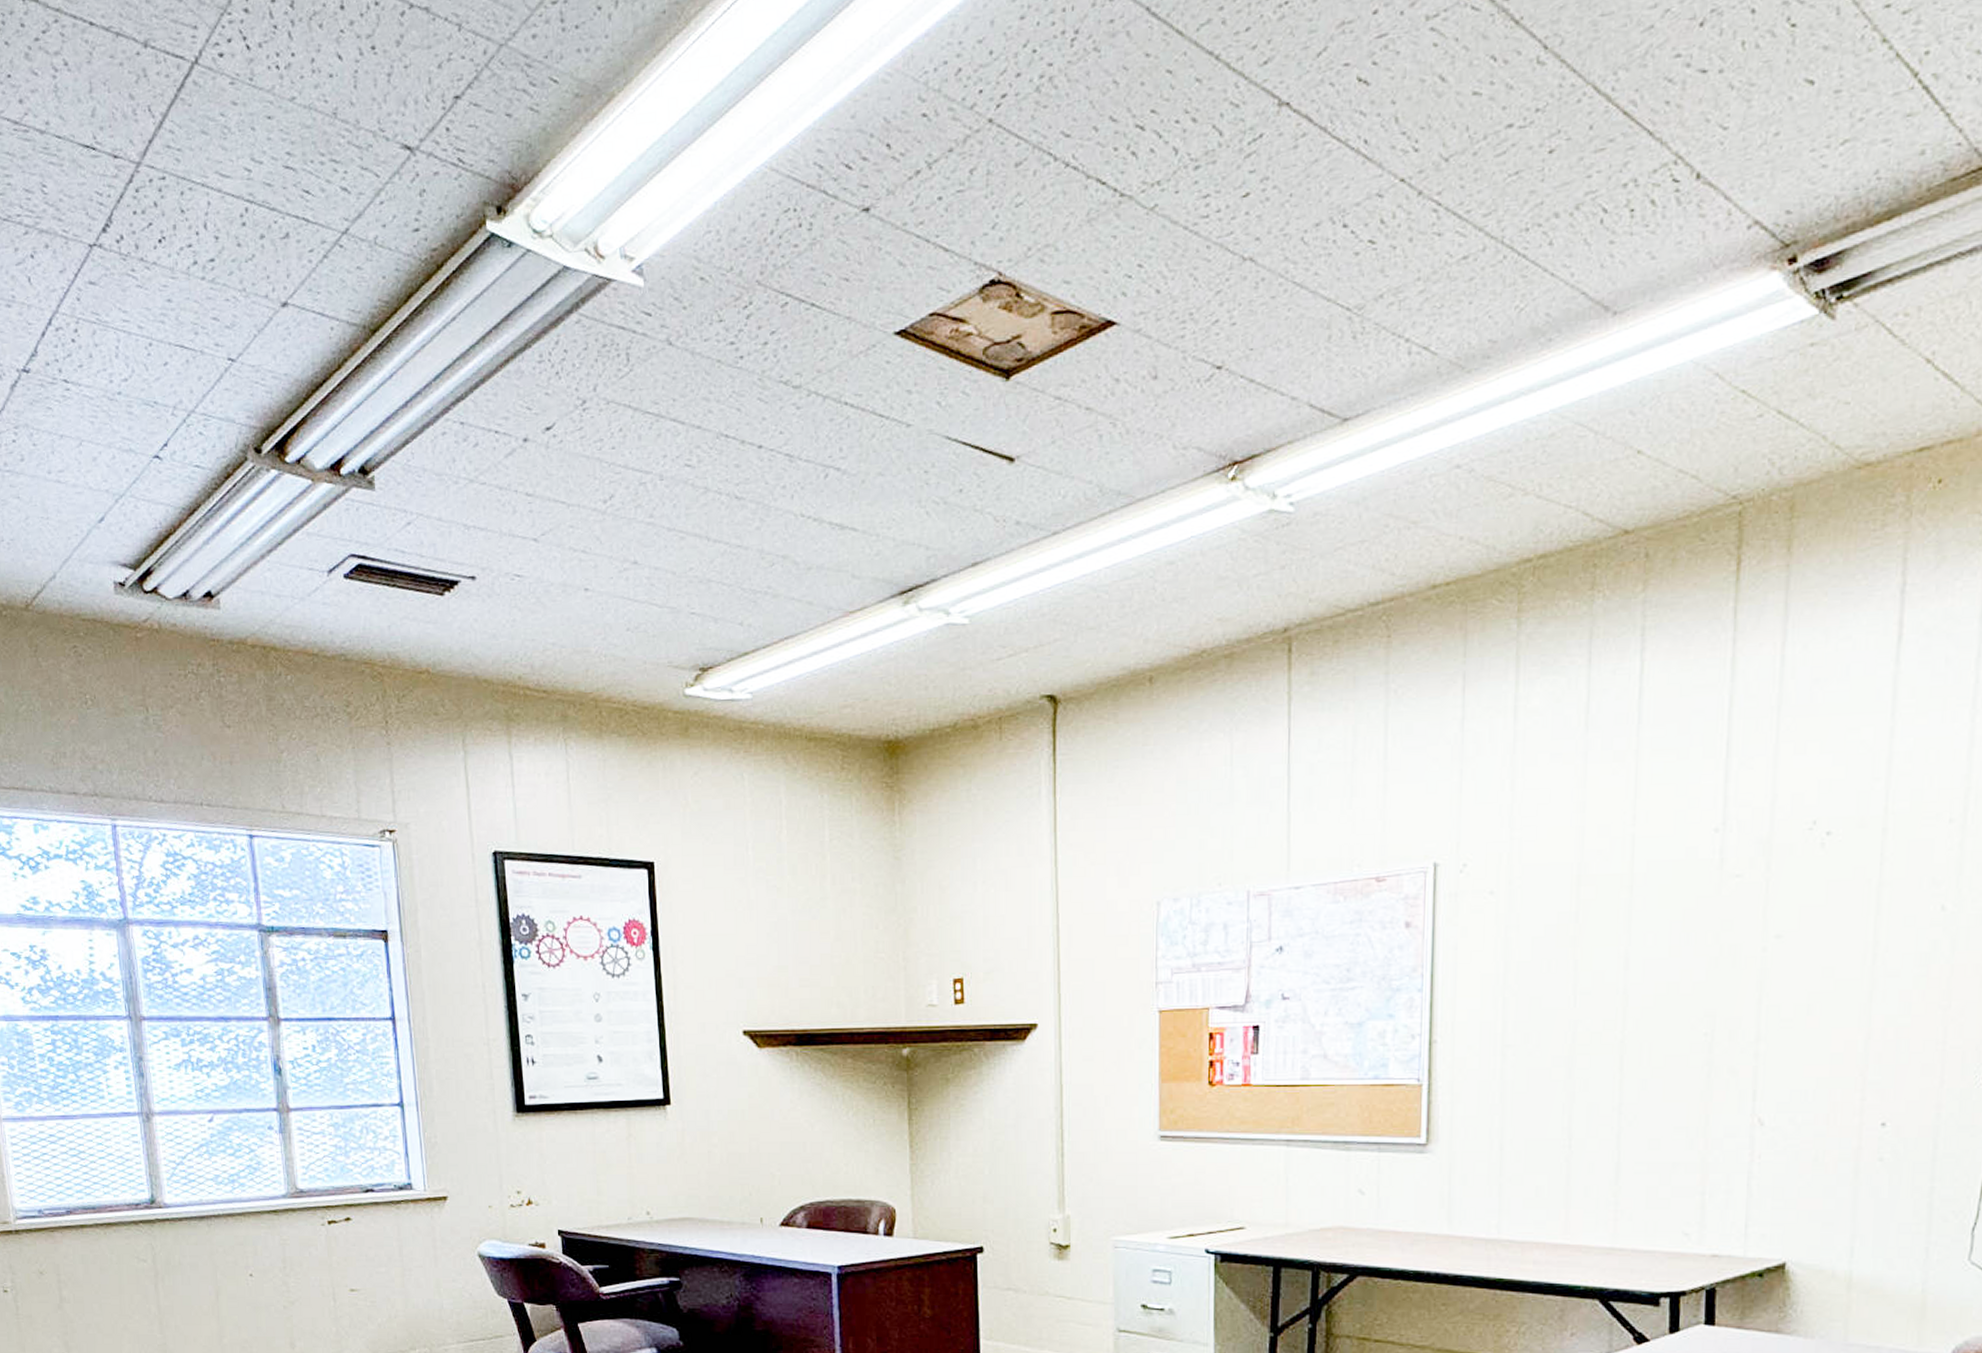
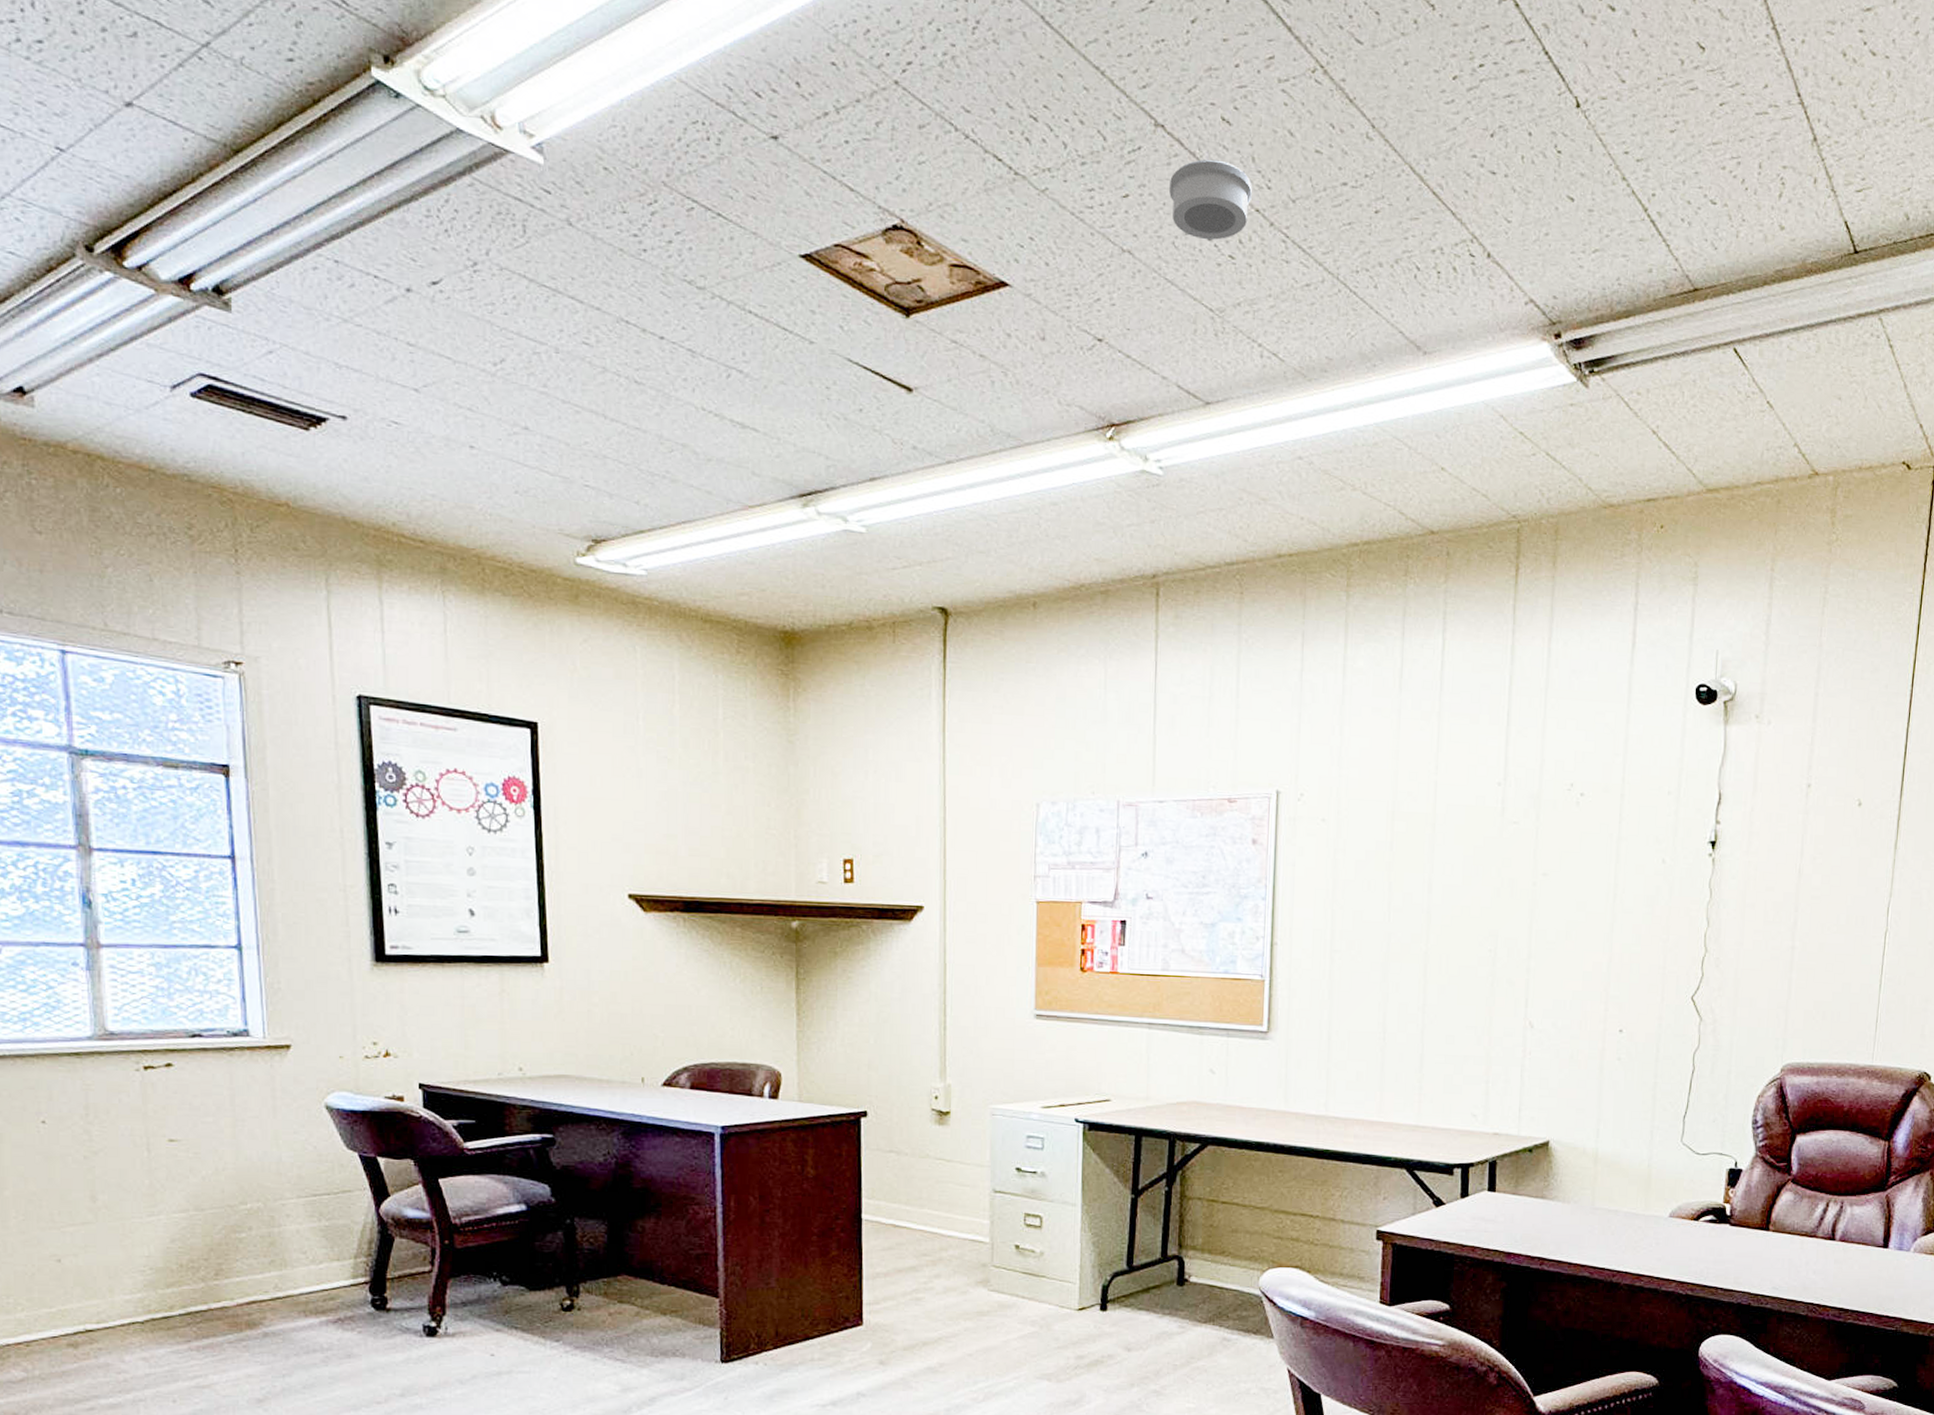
smoke detector: none [1297,129,1395,228] -> present [1169,159,1252,240]

